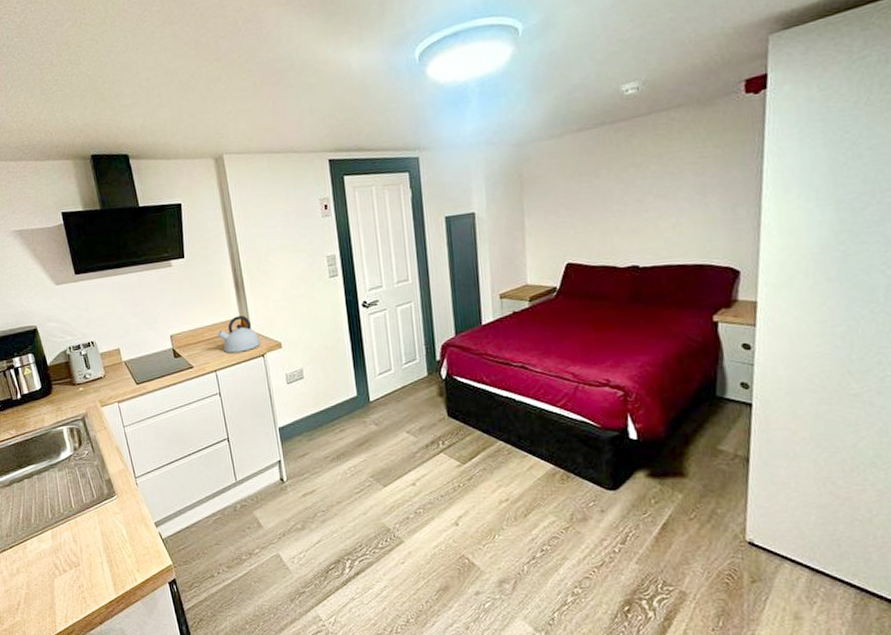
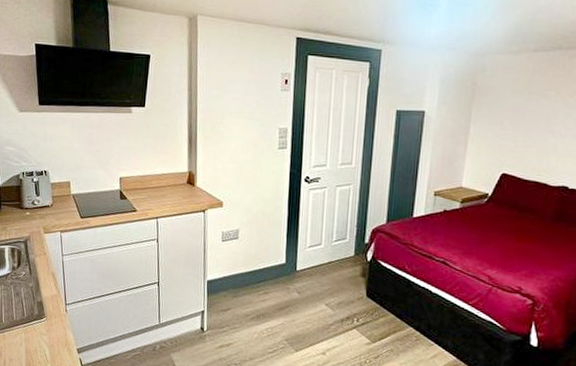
kettle: present [217,315,261,353] -> none [163,170,204,205]

